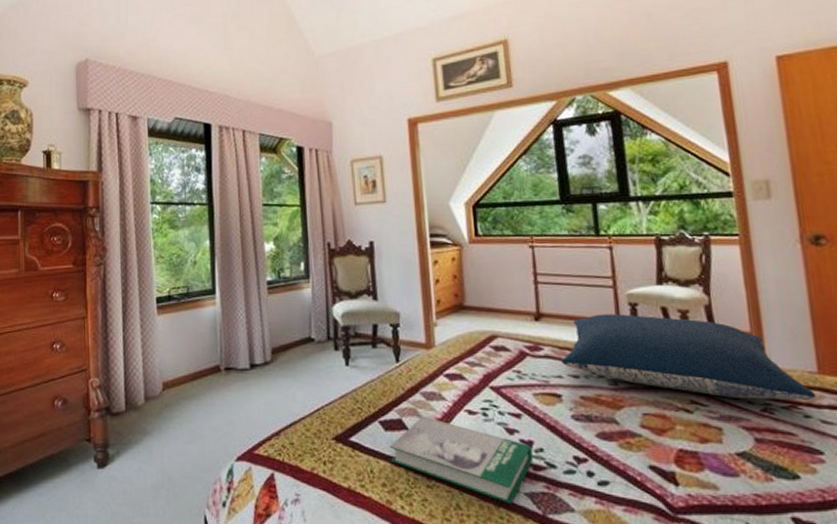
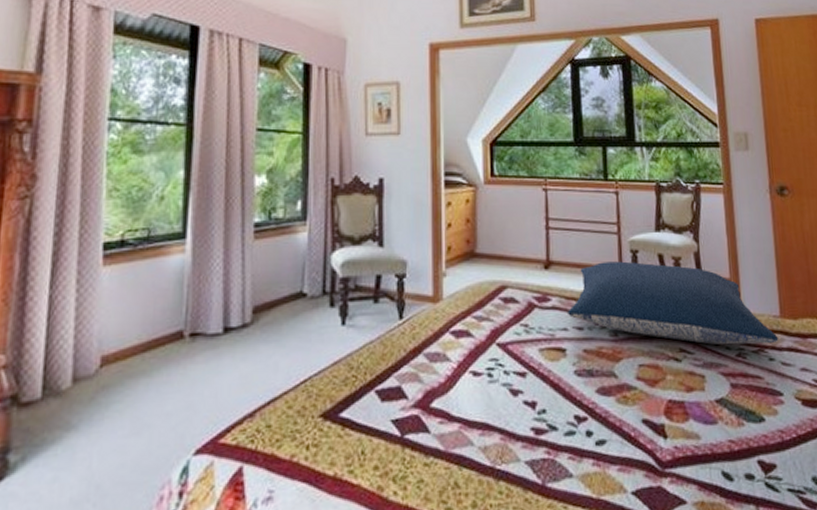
book: present [389,416,534,505] -> none [385,381,536,477]

